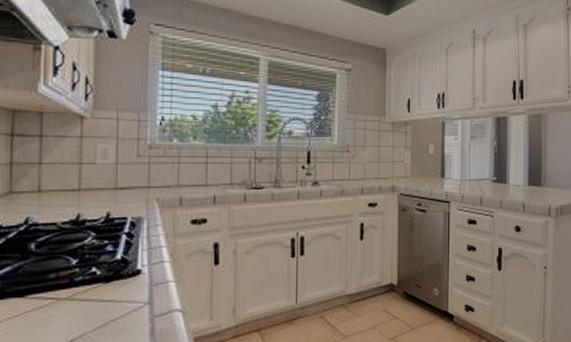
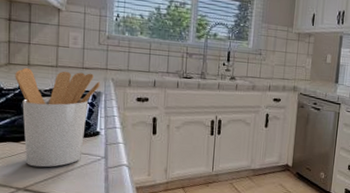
utensil holder: none [19,194,141,329] -> present [15,67,101,168]

